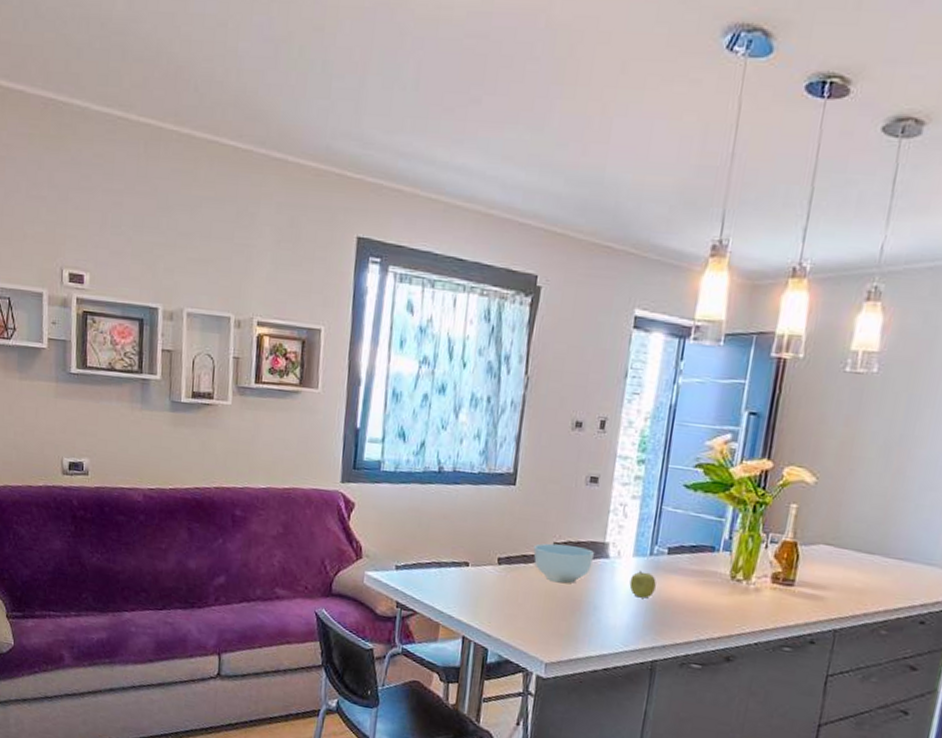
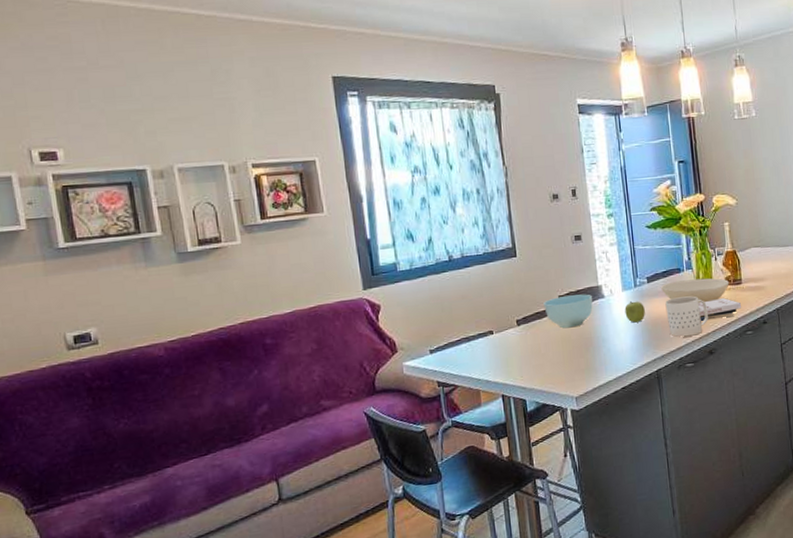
mug: none [679,580,739,634] -> present [665,296,708,338]
bowl: none [682,560,777,598] -> present [660,278,729,304]
books: none [724,595,786,624] -> present [698,298,742,321]

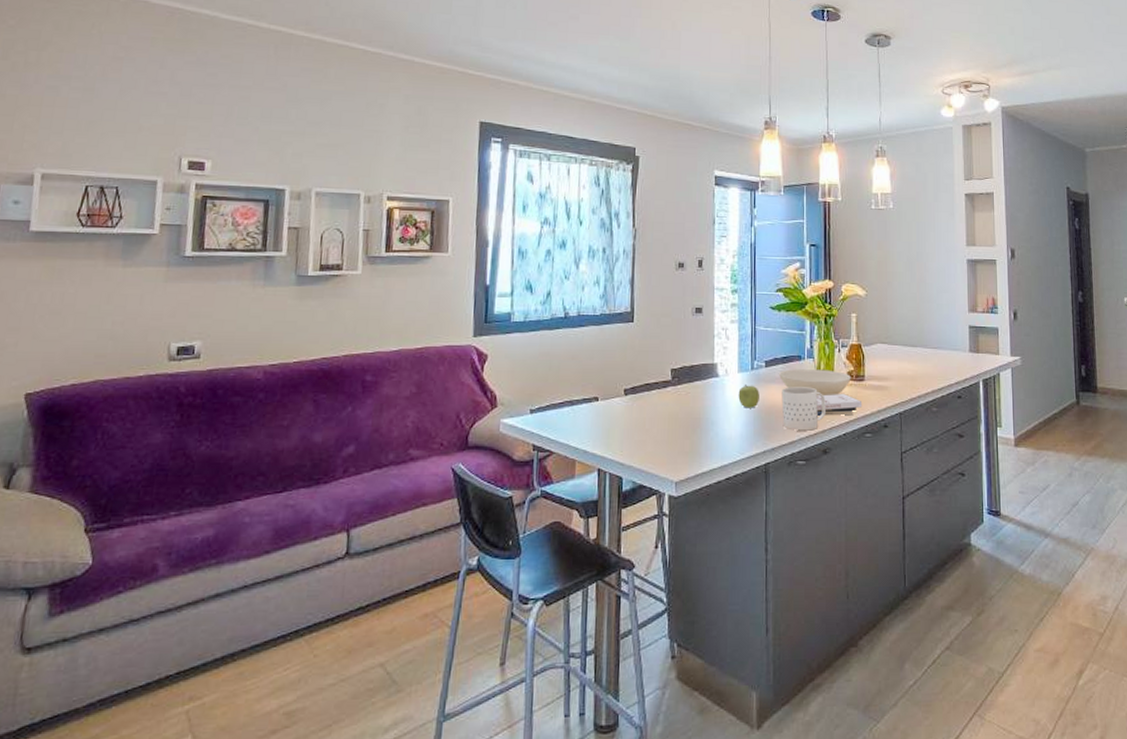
bowl: present [543,294,593,329] -> none [654,370,707,405]

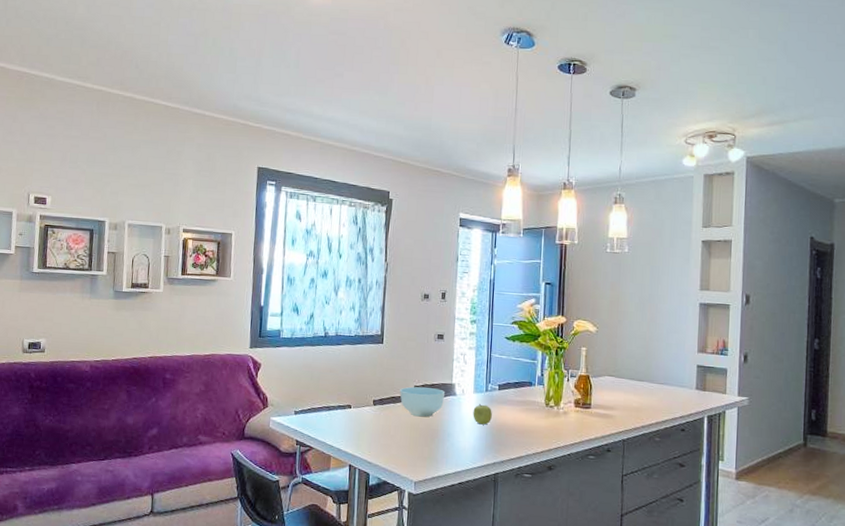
bowl: none [654,370,707,405] -> present [399,386,446,417]
bowl: present [778,369,851,397] -> none [510,393,578,420]
mug: present [781,387,826,431] -> none [512,409,553,449]
books: present [816,394,863,416] -> none [544,417,588,439]

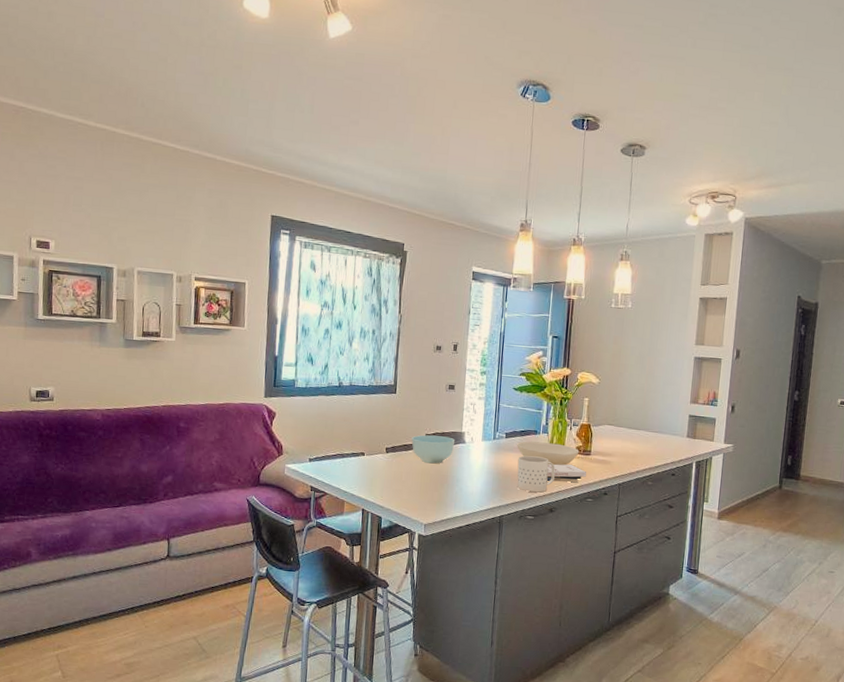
fruit: present [473,403,492,425] -> none [481,450,499,471]
bowl: none [510,393,578,420] -> present [516,441,579,466]
mug: none [512,409,553,449] -> present [517,455,555,493]
books: none [544,417,588,439] -> present [546,464,587,483]

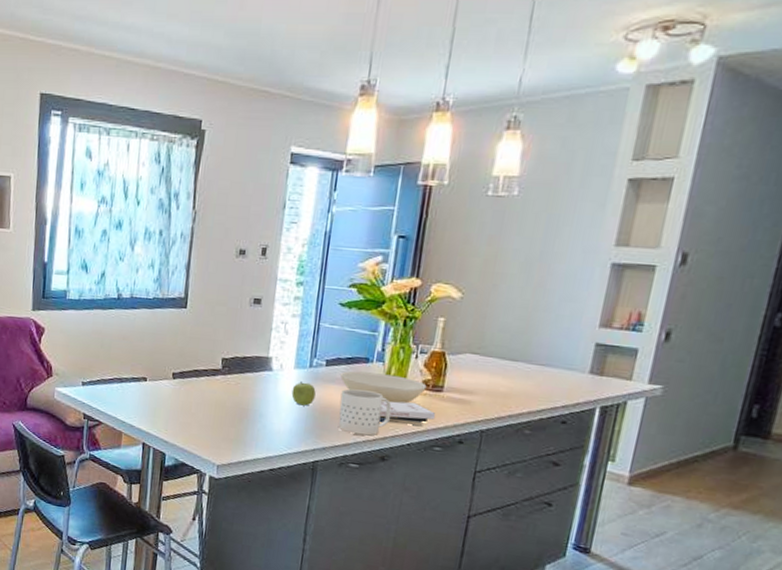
bowl: present [411,435,456,464] -> none [204,359,260,395]
fruit: none [481,450,499,471] -> present [291,380,316,406]

